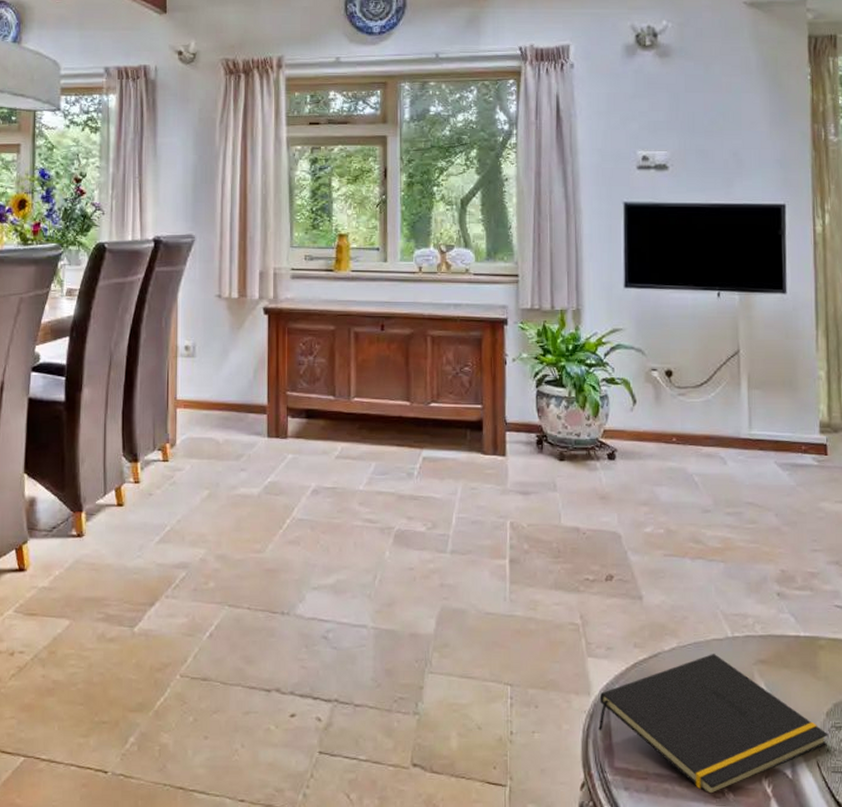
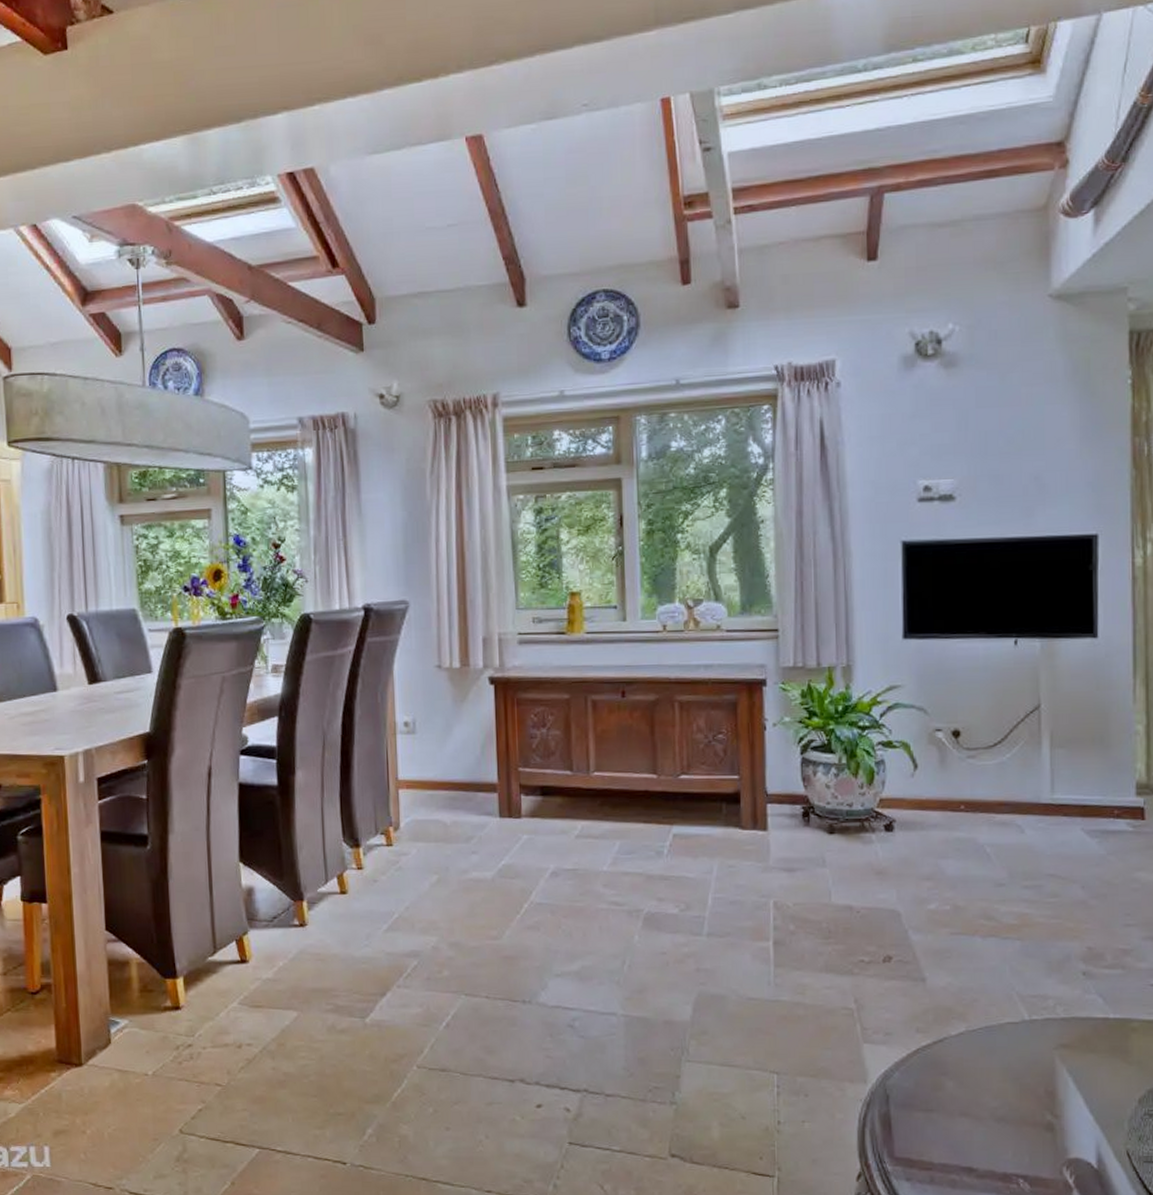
notepad: present [598,653,828,794] -> none [876,1037,1140,1185]

